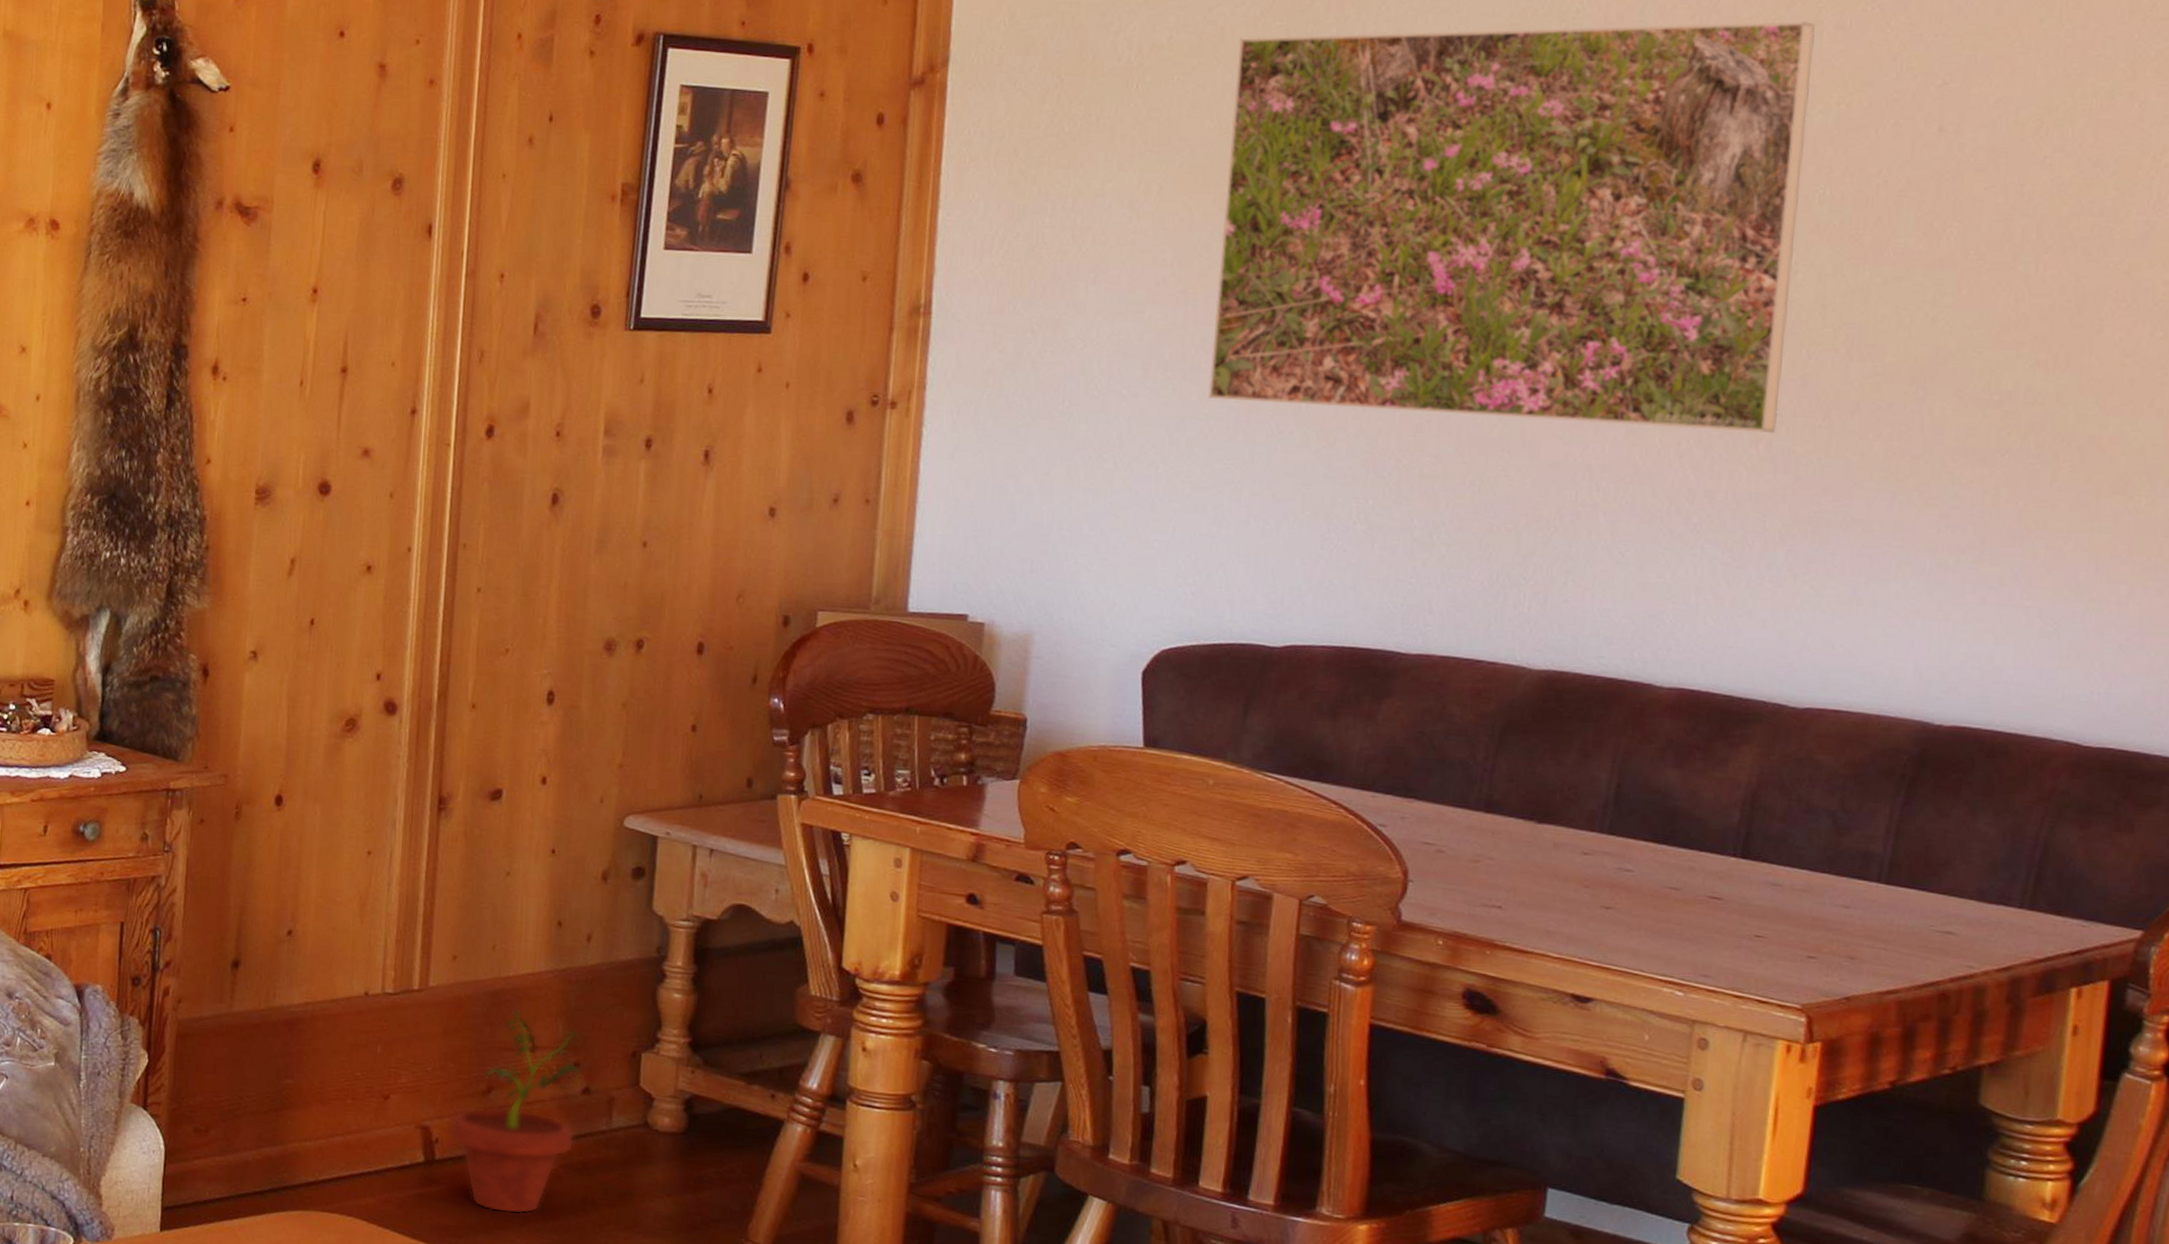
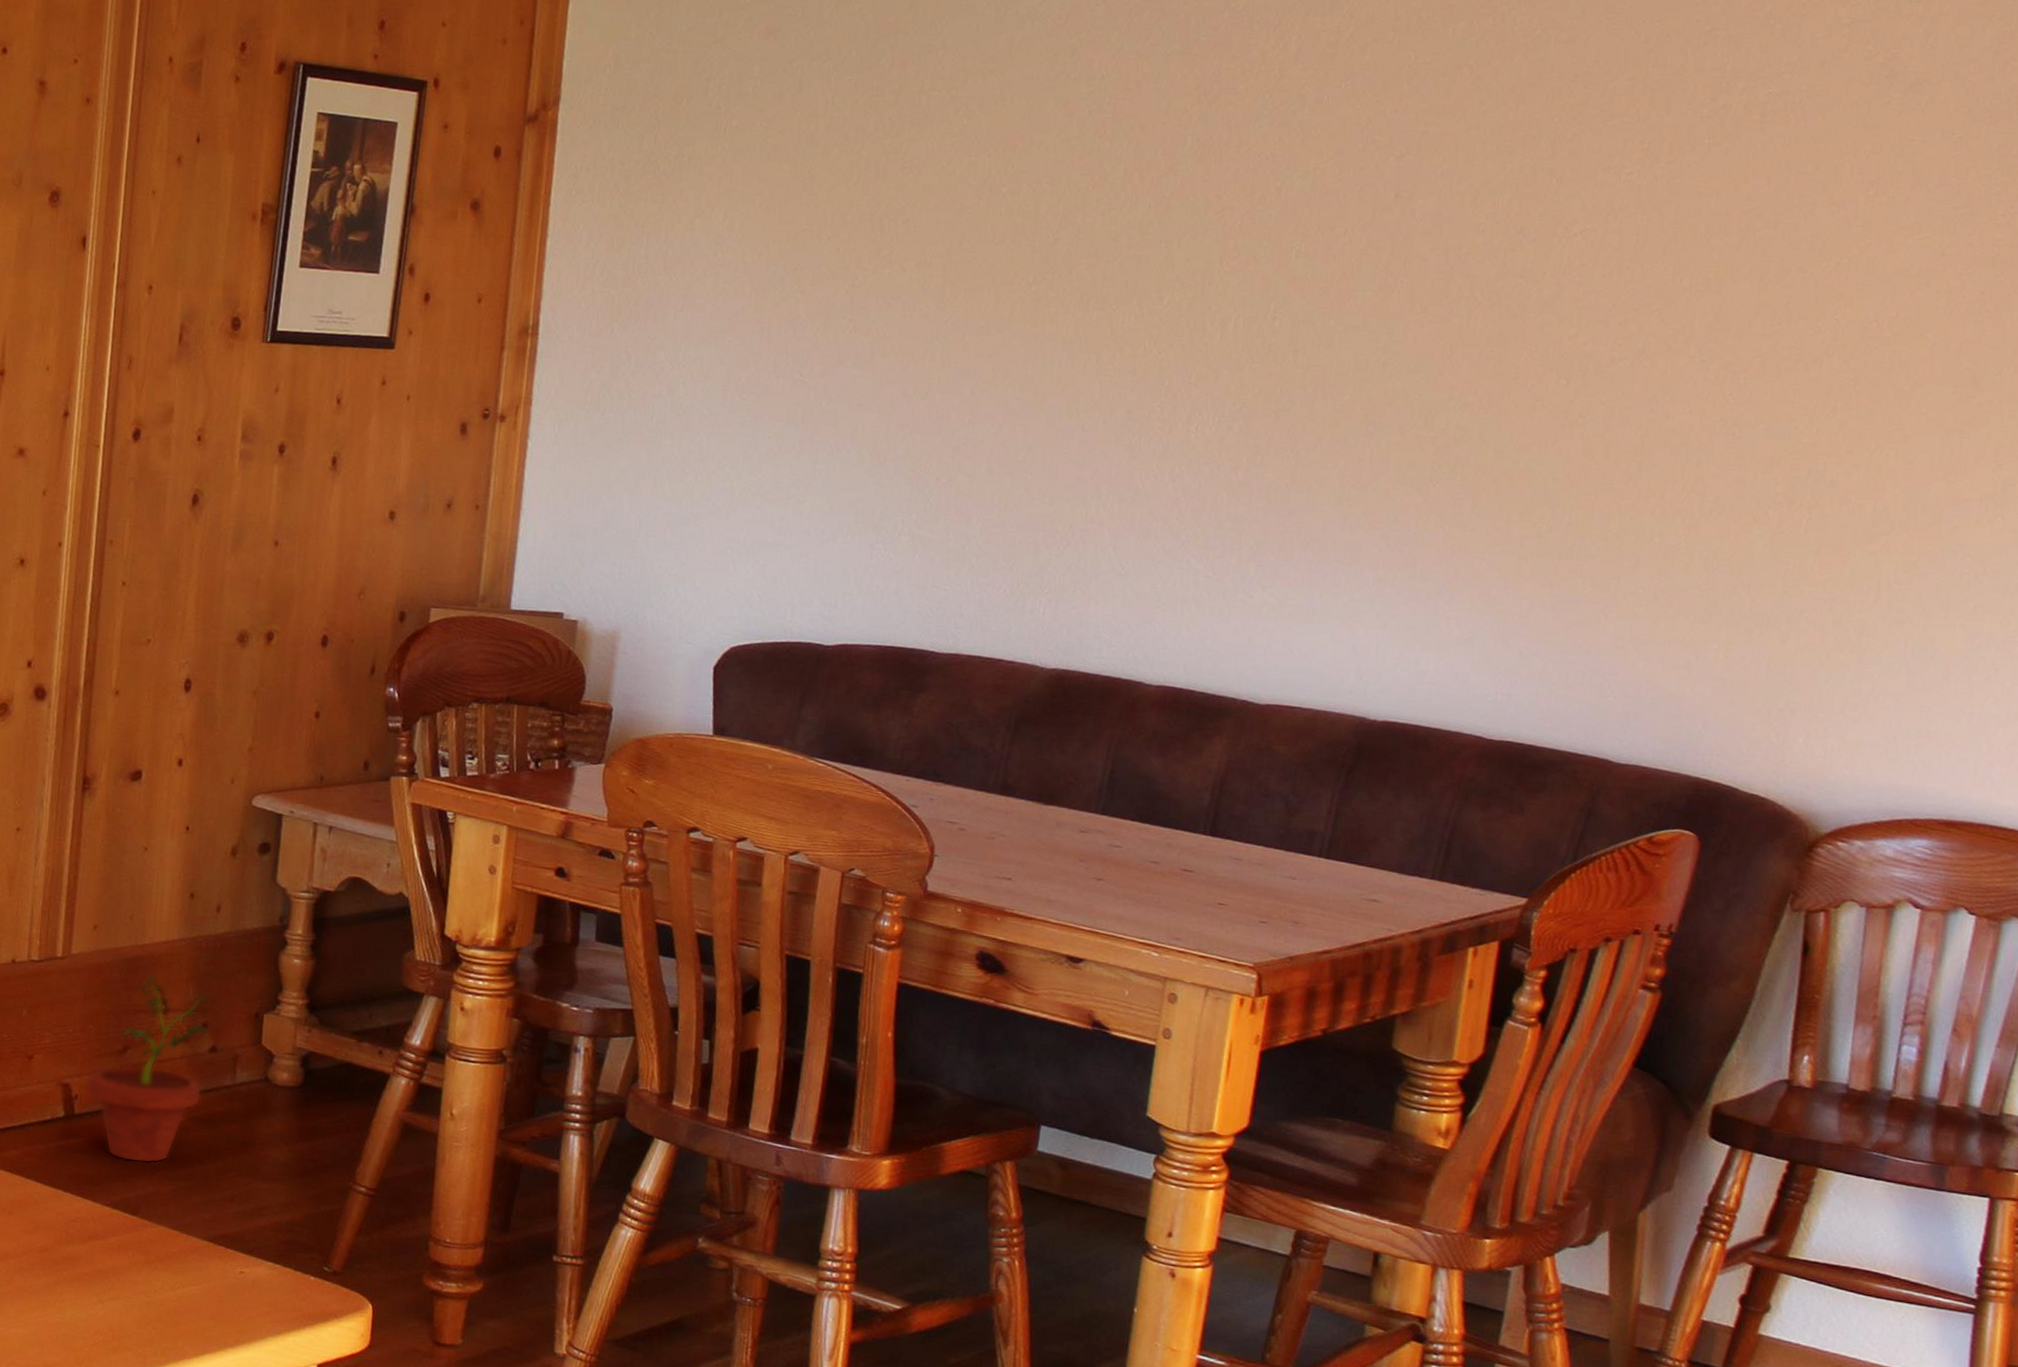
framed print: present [1208,21,1816,434] -> none [778,89,1299,462]

